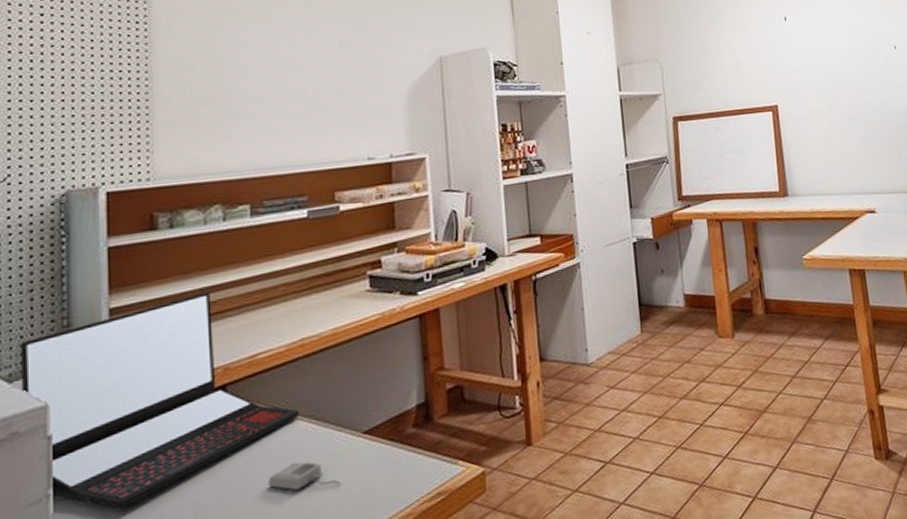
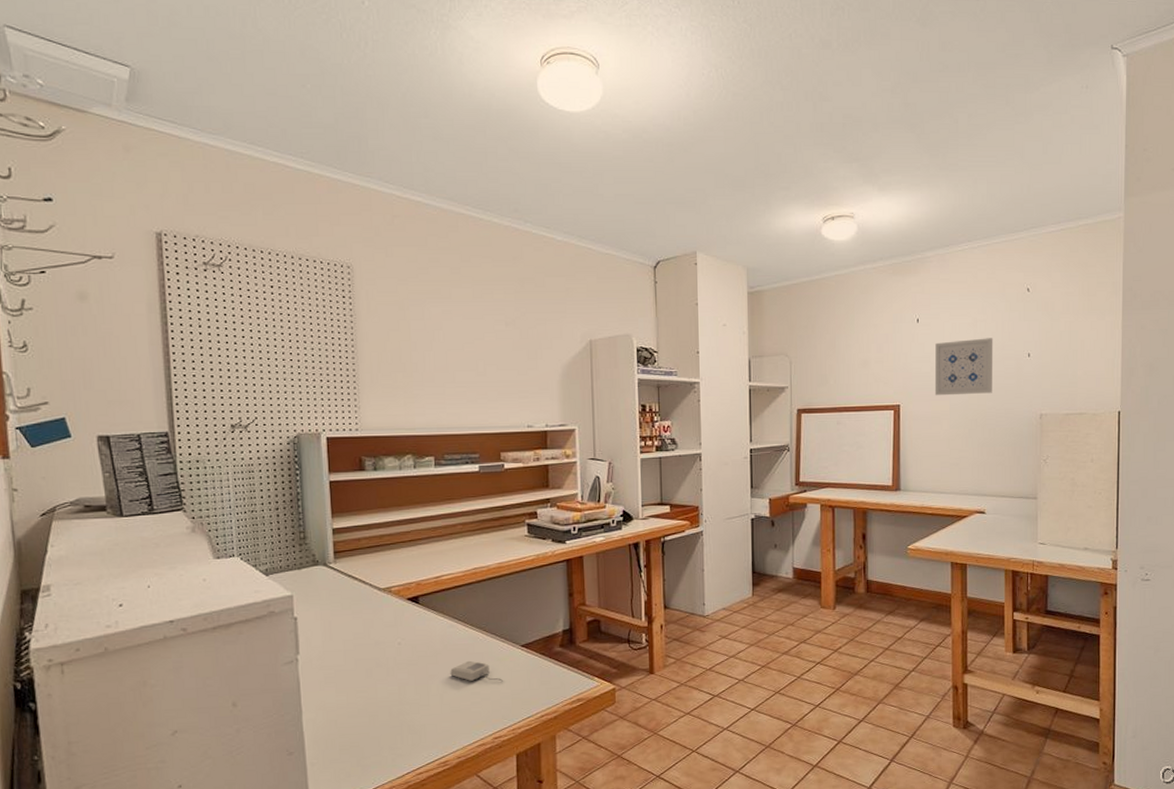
laptop: present [20,292,300,509] -> none [272,524,473,676]
wall art: none [805,32,866,94] -> present [934,338,993,396]

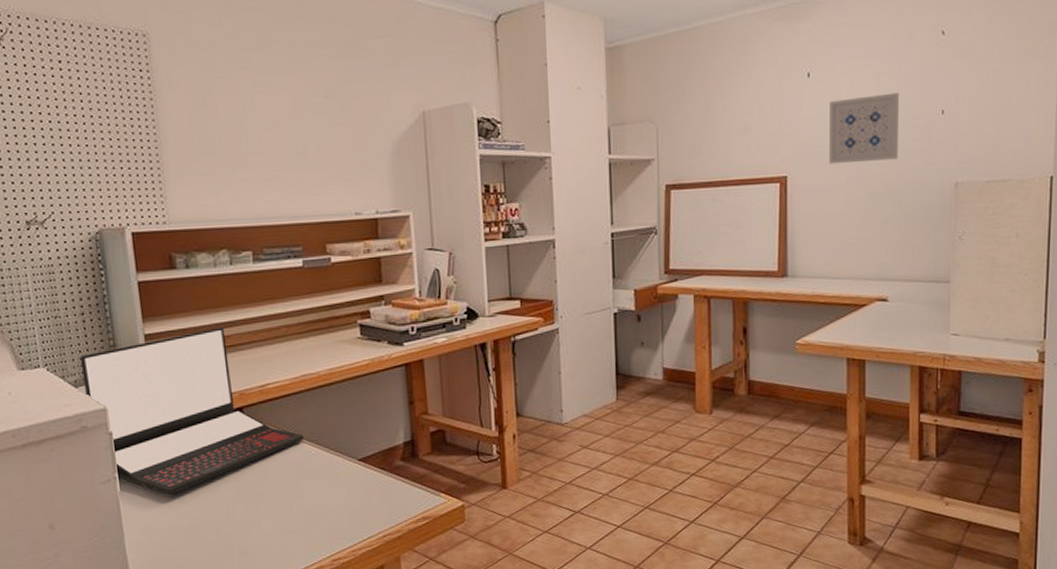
laptop: none [272,524,473,676] -> present [80,327,305,495]
computer mouse: present [450,660,503,682] -> none [281,476,340,499]

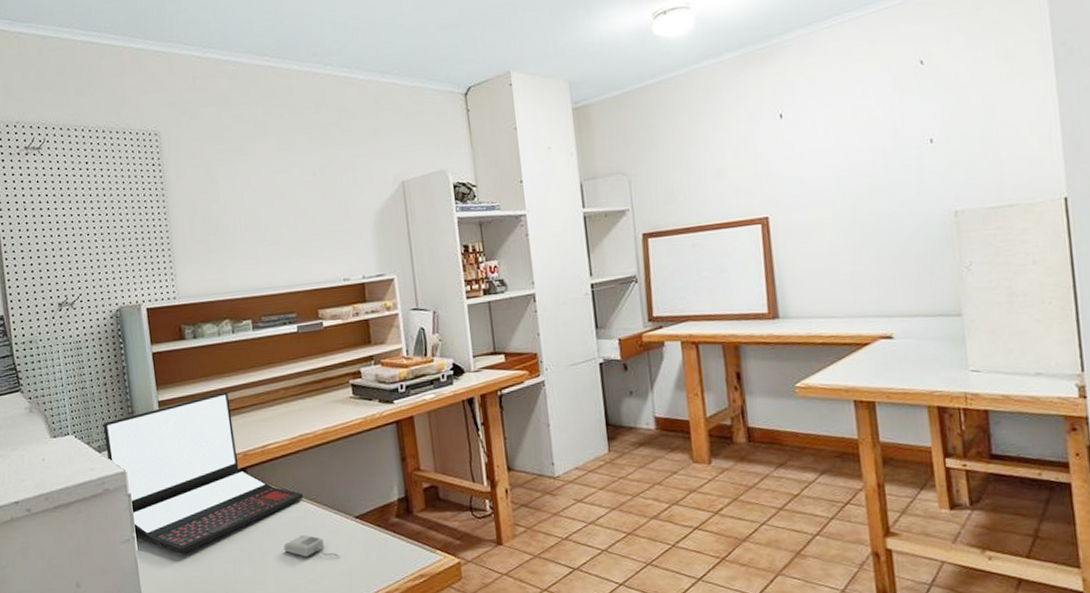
computer mouse: none [281,476,340,499] -> present [283,534,339,557]
wall art: present [828,93,900,164] -> none [806,125,887,202]

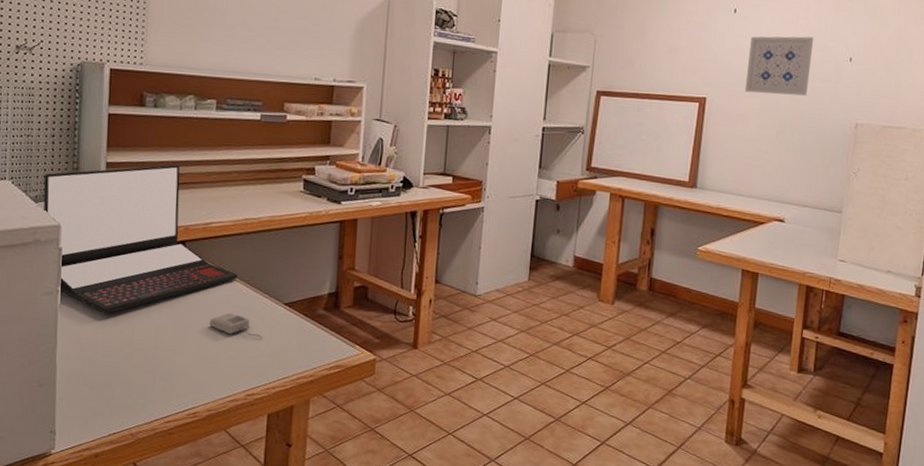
wall art: none [806,125,887,202] -> present [744,36,814,96]

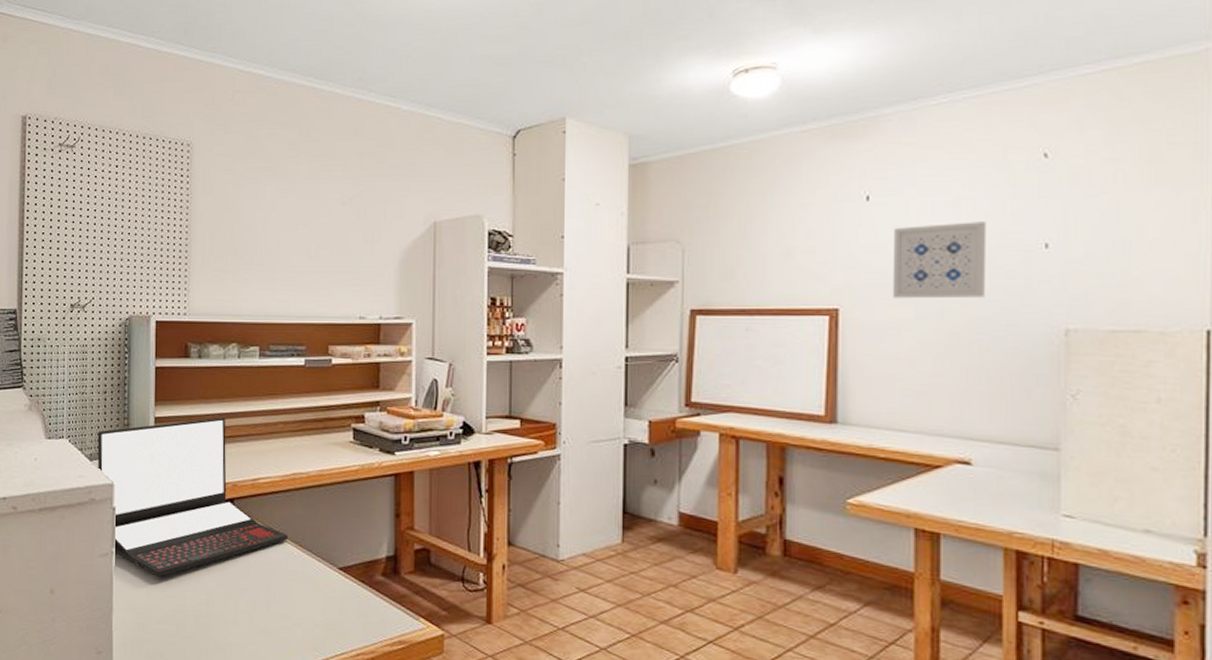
computer mouse: present [209,312,262,338] -> none [261,577,316,607]

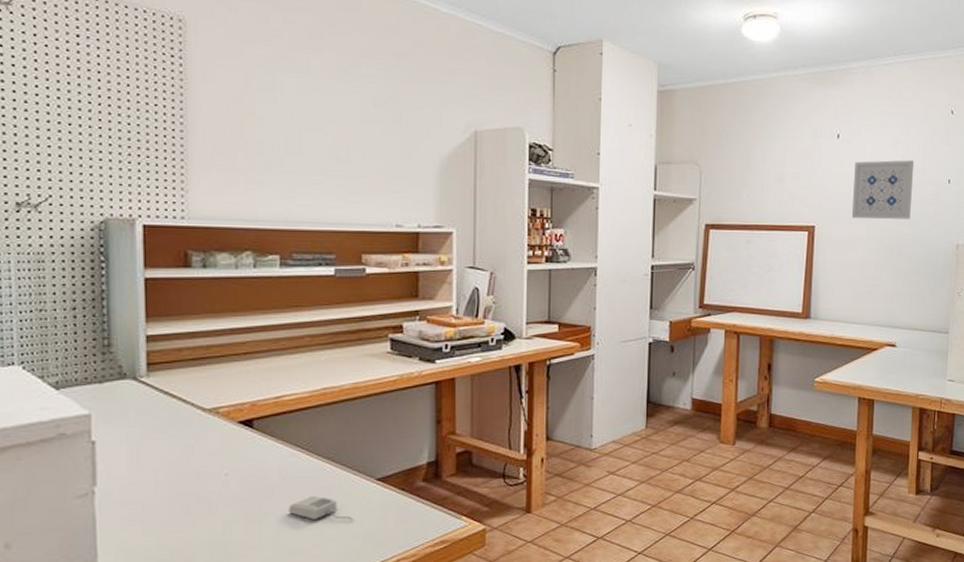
laptop: present [97,417,289,577] -> none [65,333,320,512]
computer mouse: none [261,577,316,607] -> present [288,495,353,521]

